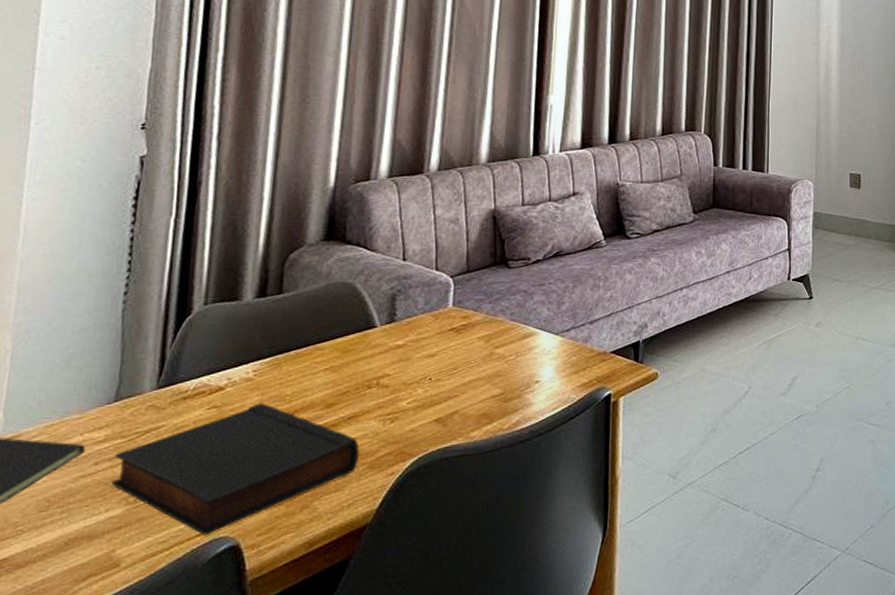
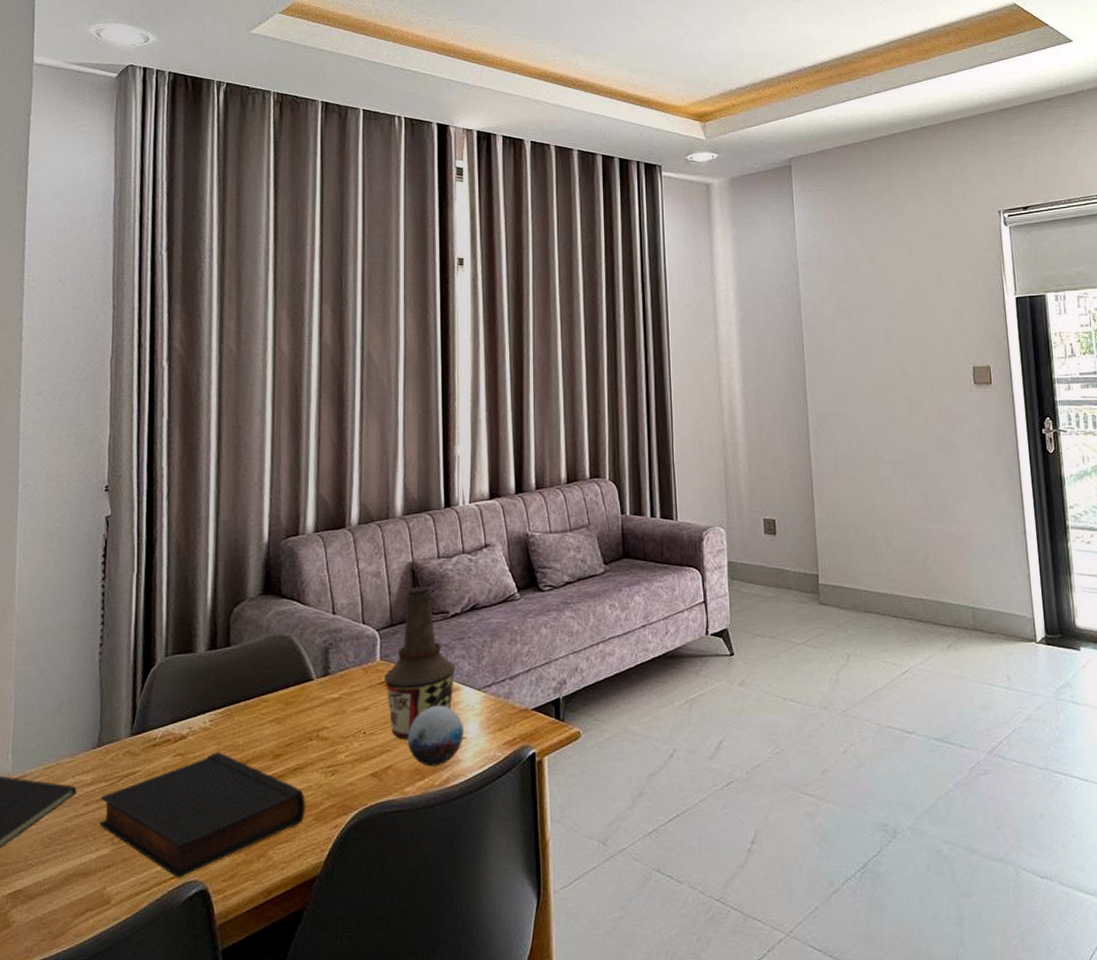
bottle: none [455,233,534,385] -> present [383,586,456,740]
decorative orb: none [477,350,538,411] -> present [408,705,463,767]

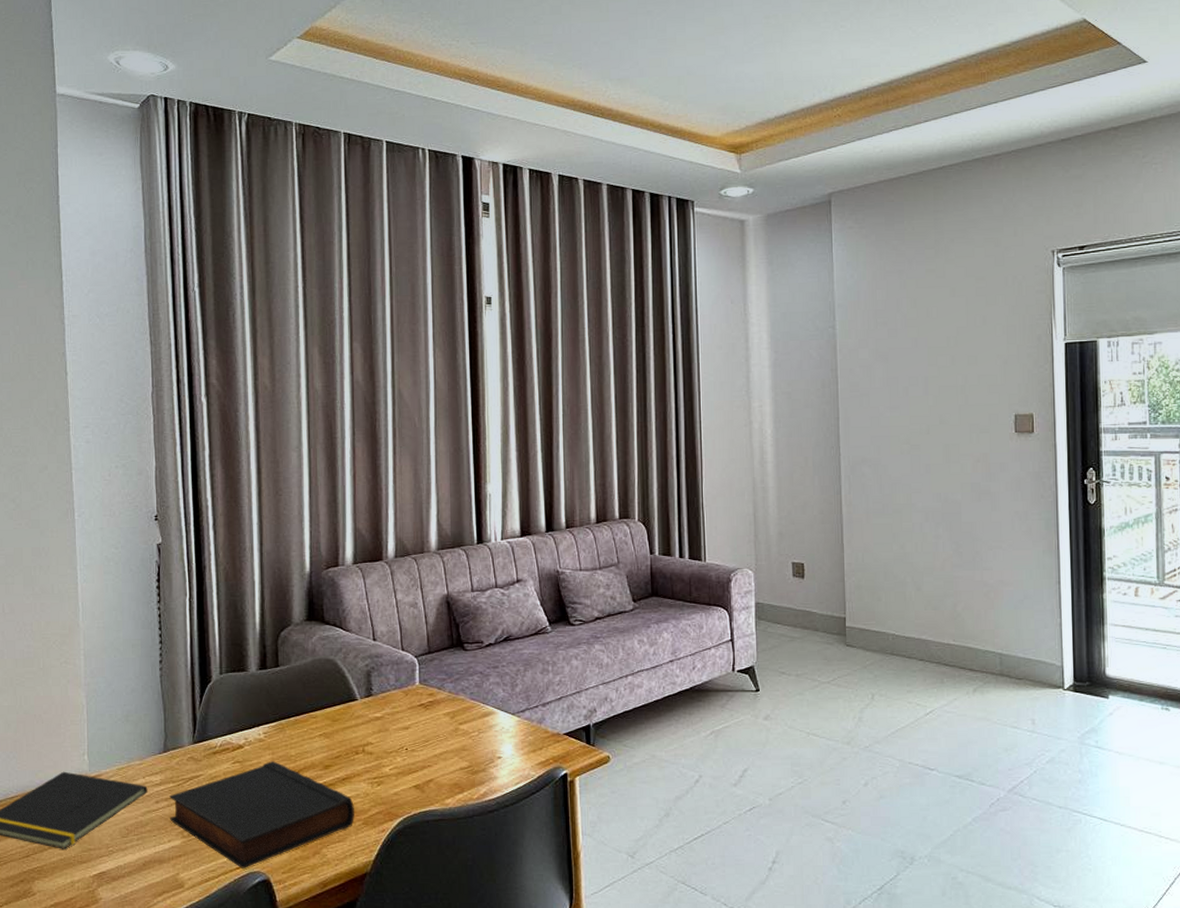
bottle: present [383,586,456,740] -> none [423,617,491,757]
decorative orb: present [408,705,463,767] -> none [447,727,499,782]

